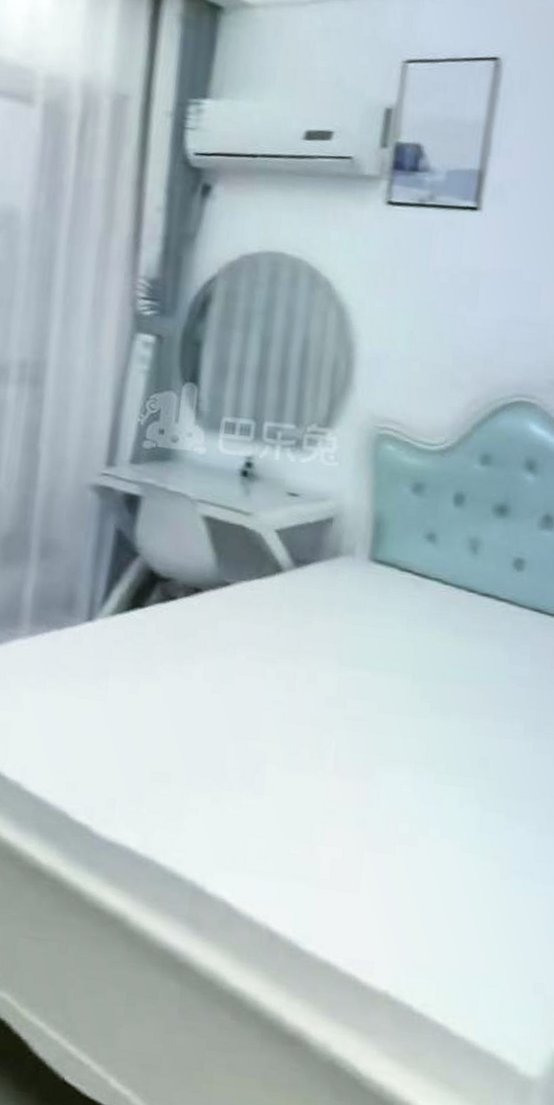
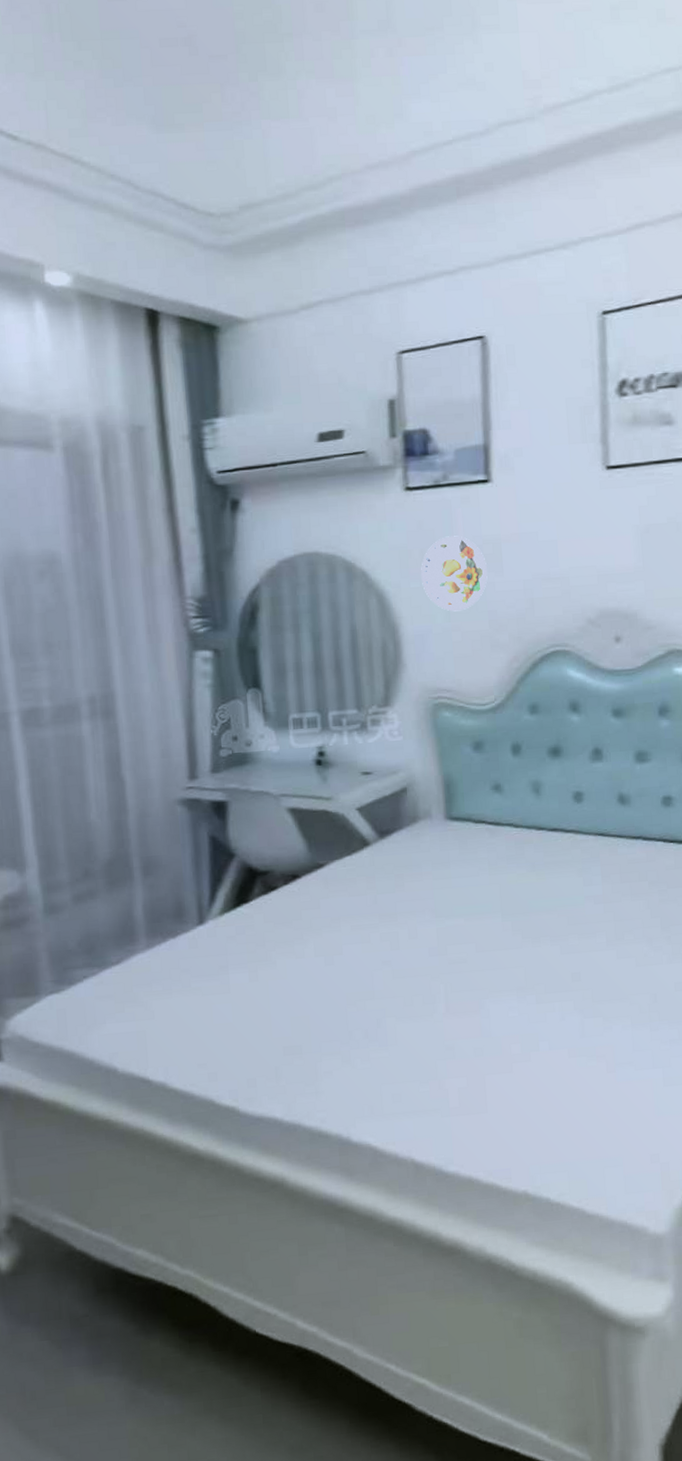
decorative plate: none [387,259,461,341] -> present [421,535,488,612]

